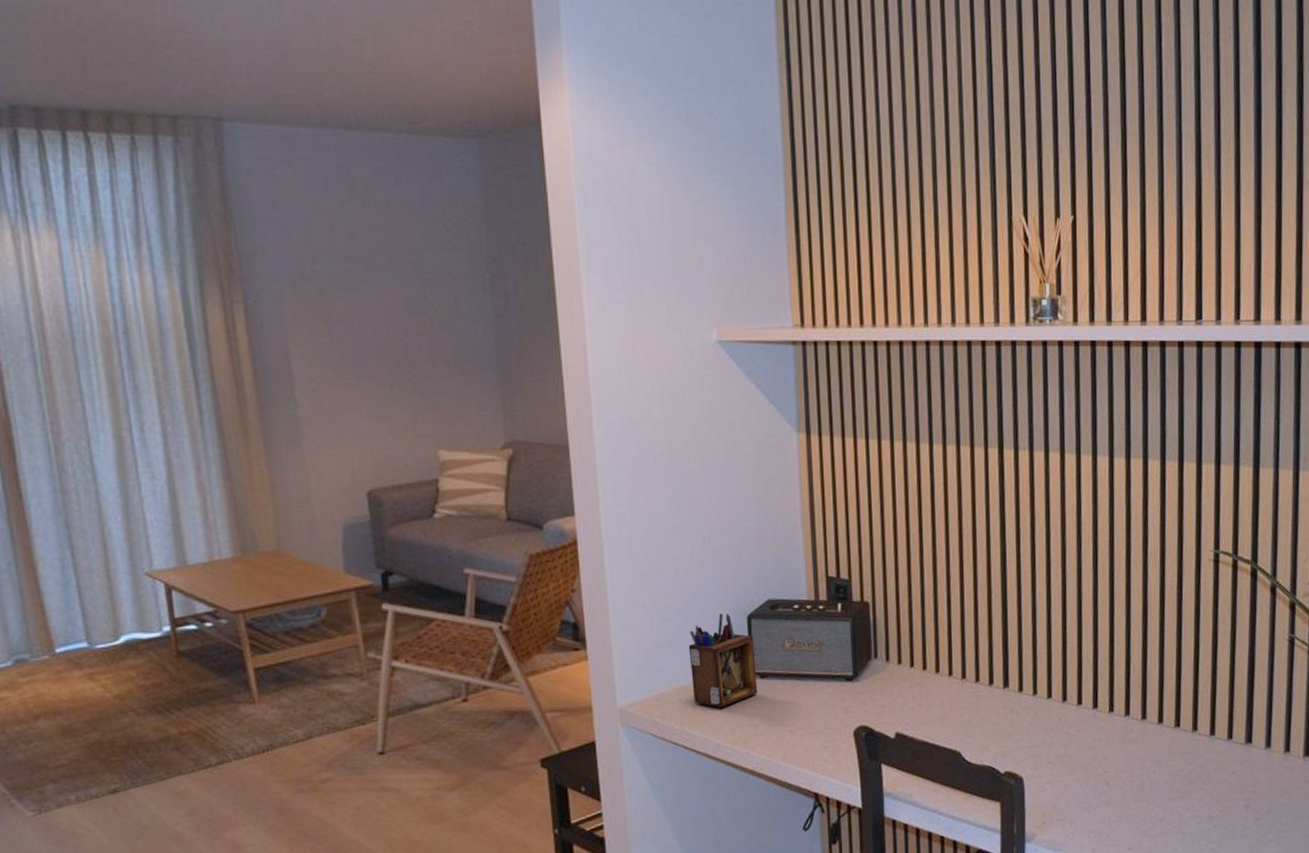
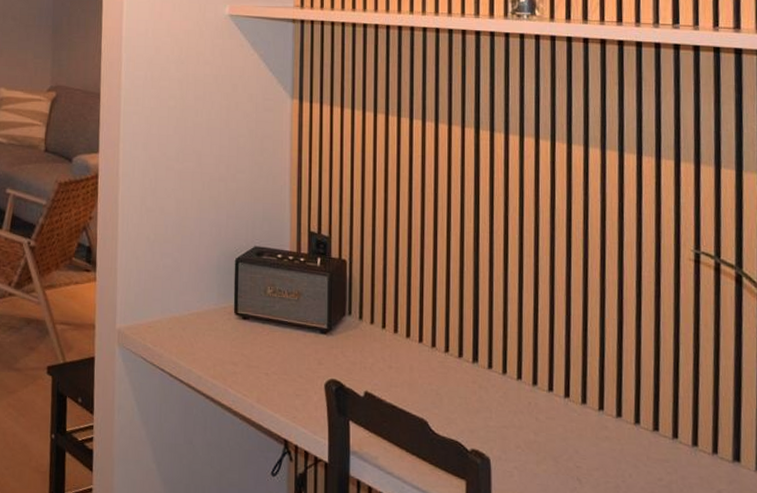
desk organizer: present [688,613,758,708] -> none [182,254,240,342]

